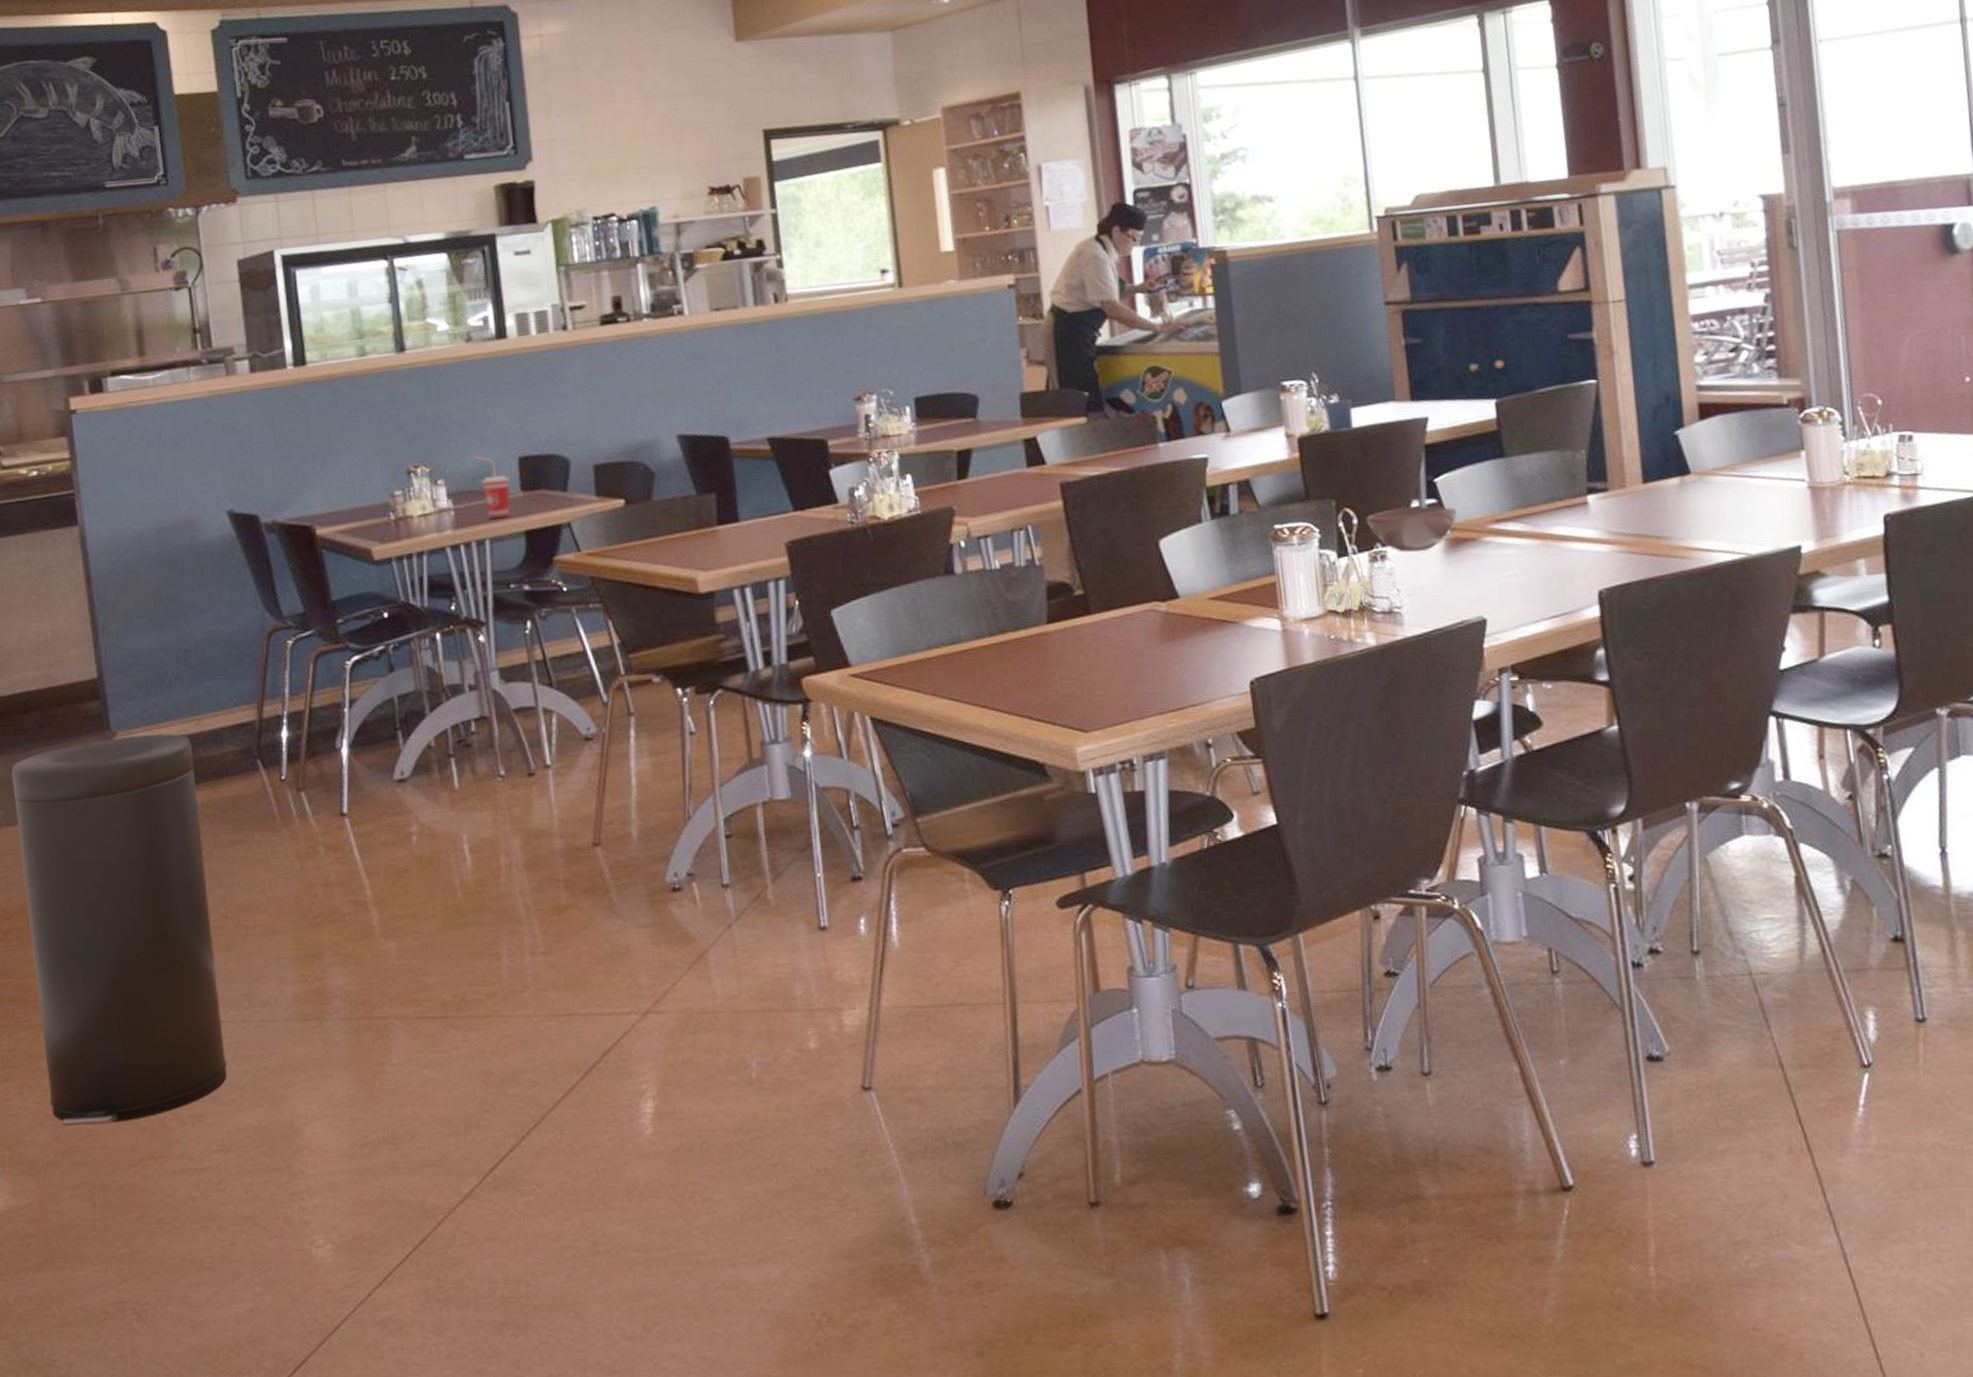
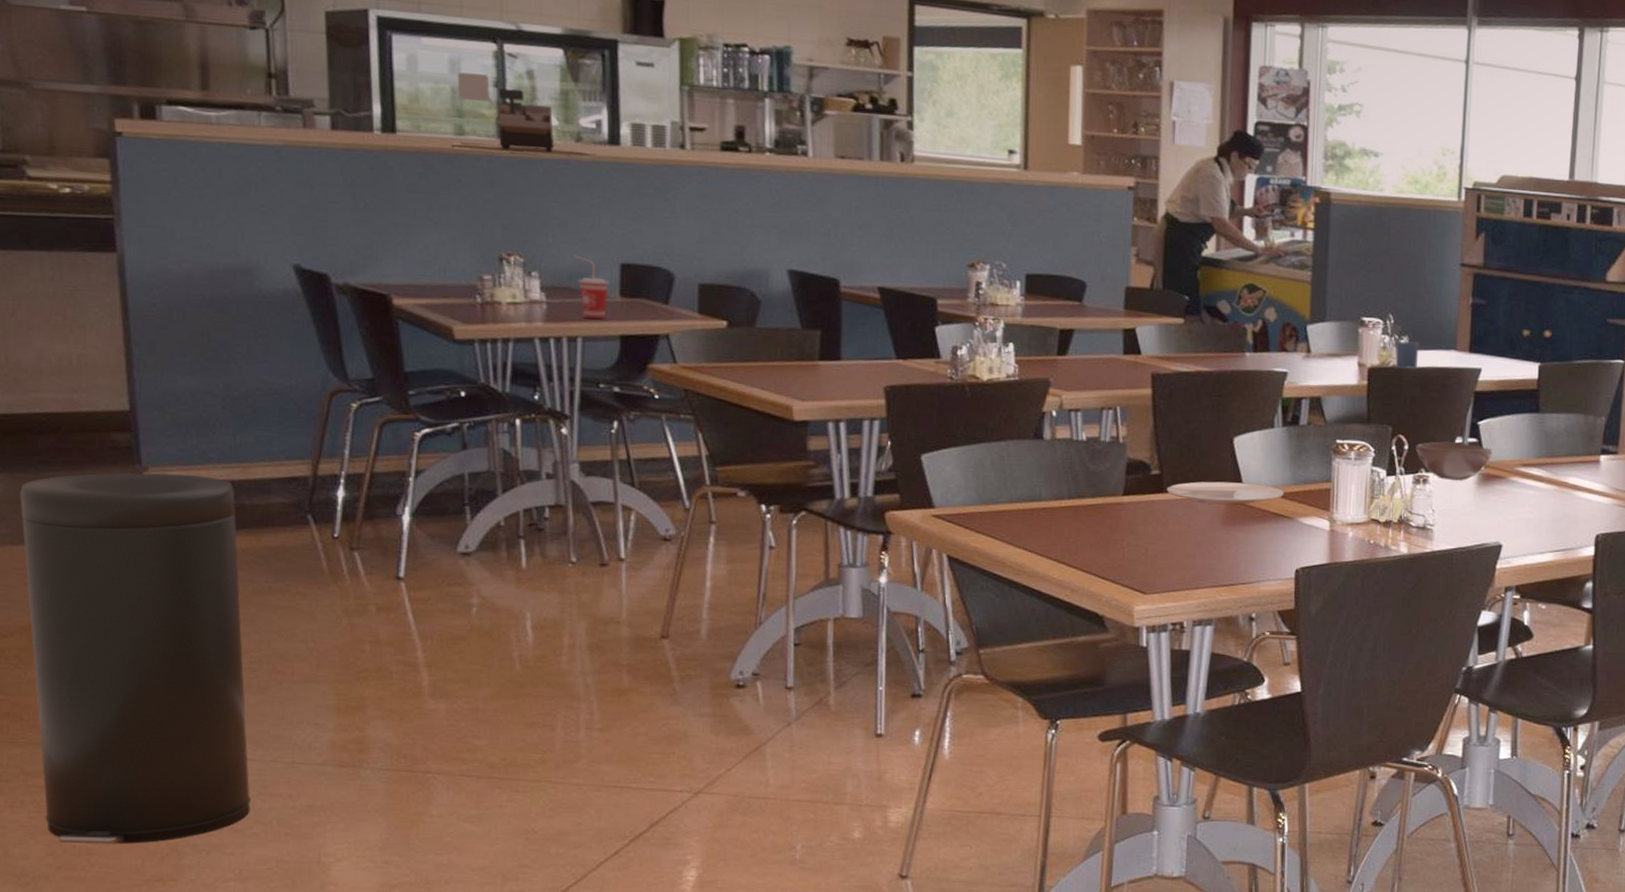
cash register: none [355,292,487,370] -> present [451,72,597,157]
plate: none [1093,589,1225,620] -> present [1166,481,1285,505]

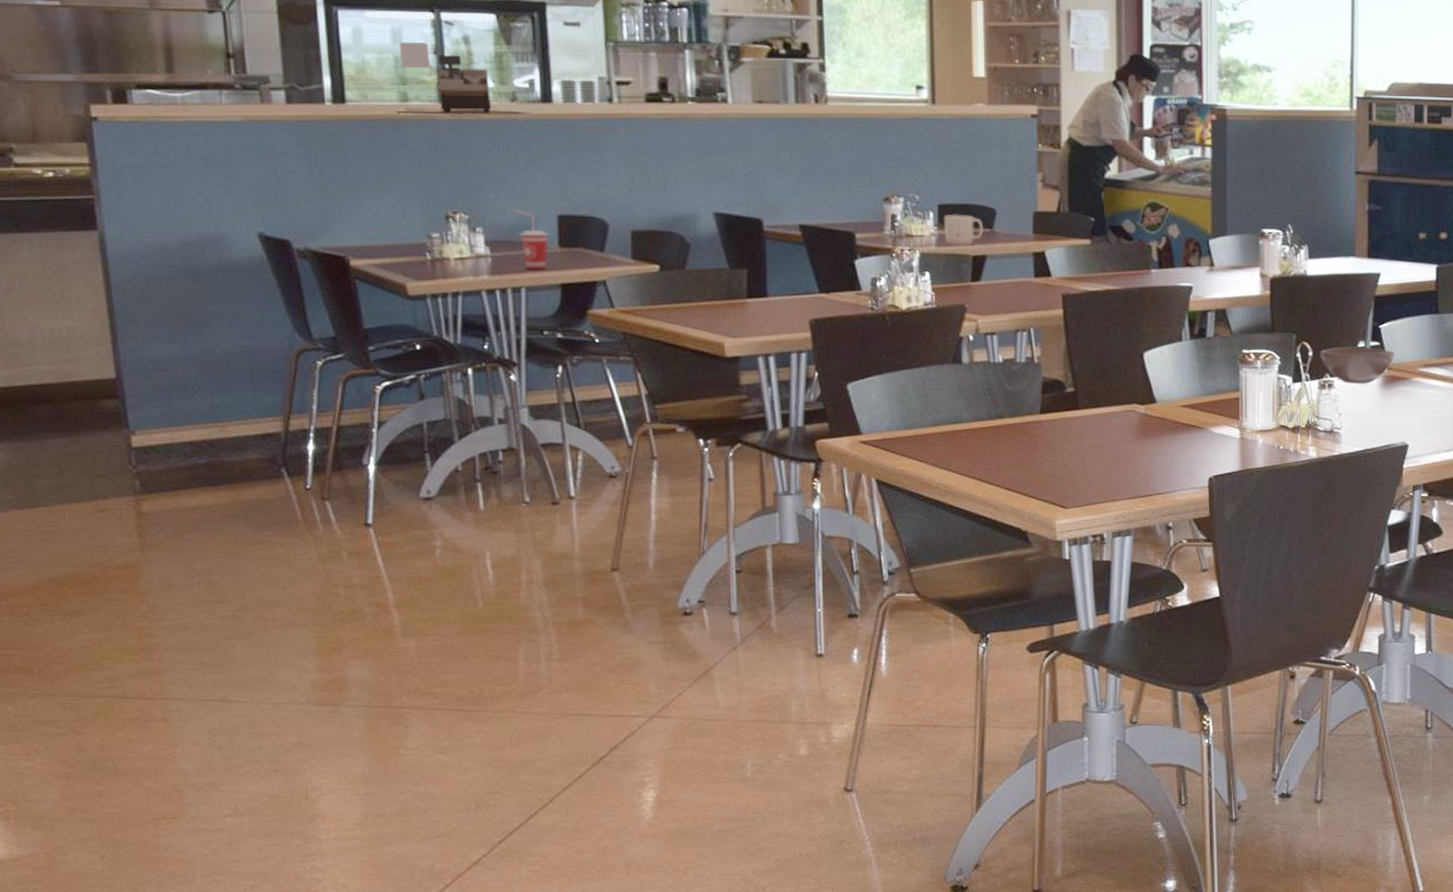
pedal bin: present [20,472,251,844] -> none [21,435,242,787]
mug: none [1031,284,1073,318] -> present [944,214,984,246]
plate: present [1166,481,1285,505] -> none [1081,396,1195,418]
mug: present [1395,341,1419,371] -> none [1295,250,1319,278]

